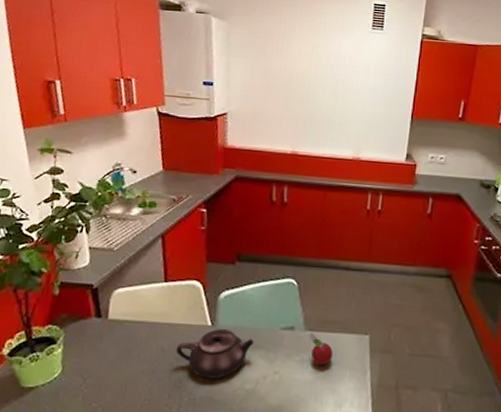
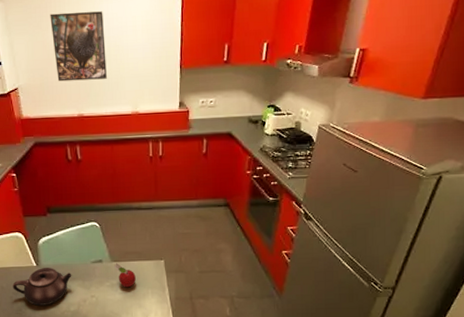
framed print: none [274,41,335,118] -> present [50,11,107,82]

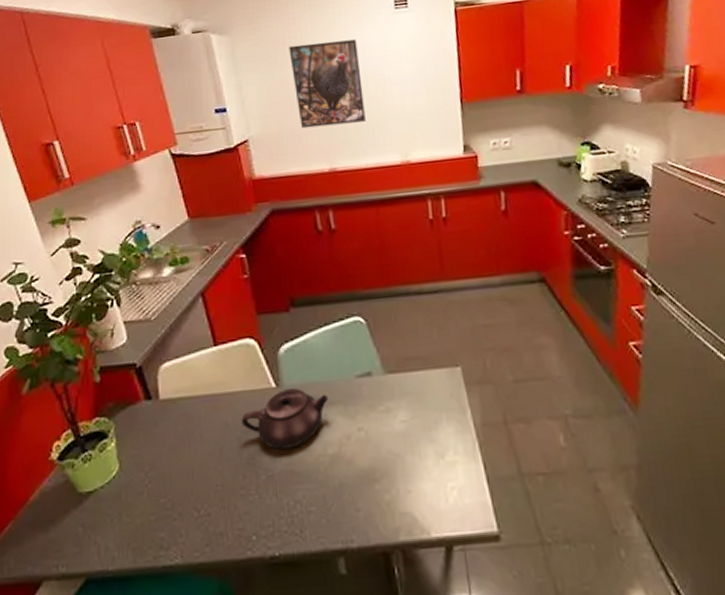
fruit: present [114,262,136,288] -> none [389,374,423,413]

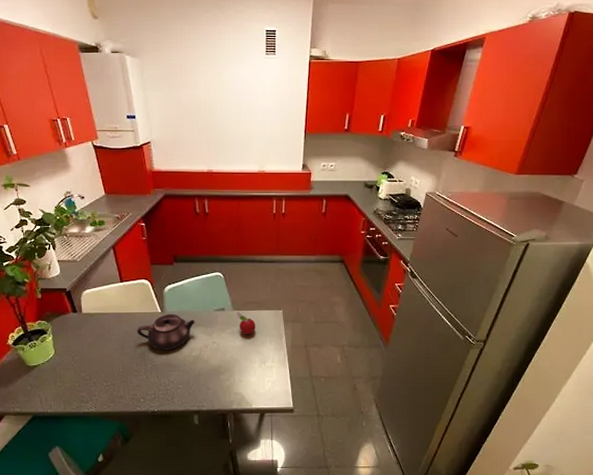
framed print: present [289,39,366,129] -> none [185,73,236,138]
fruit: none [389,374,423,413] -> present [235,311,256,335]

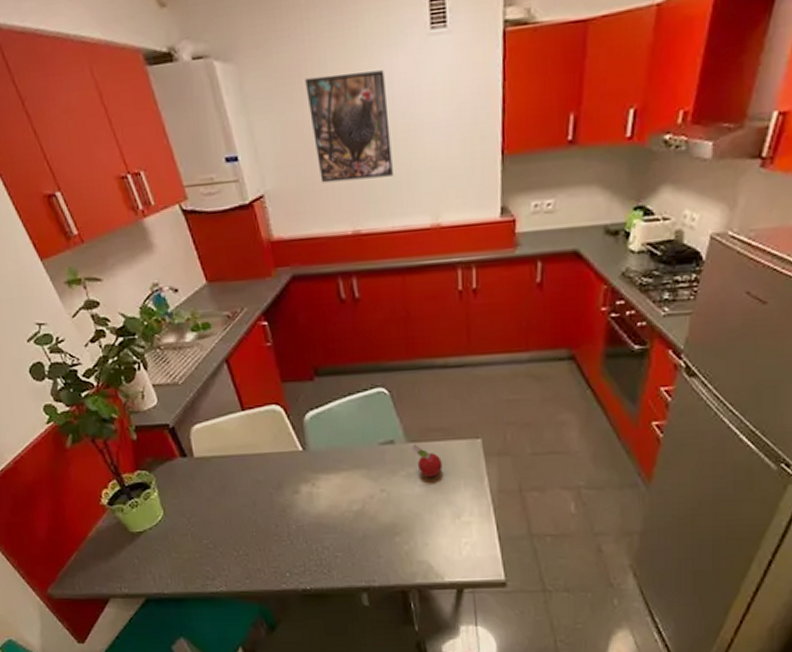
teapot: present [137,314,195,350] -> none [271,452,353,505]
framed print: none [185,73,236,138] -> present [305,70,393,183]

